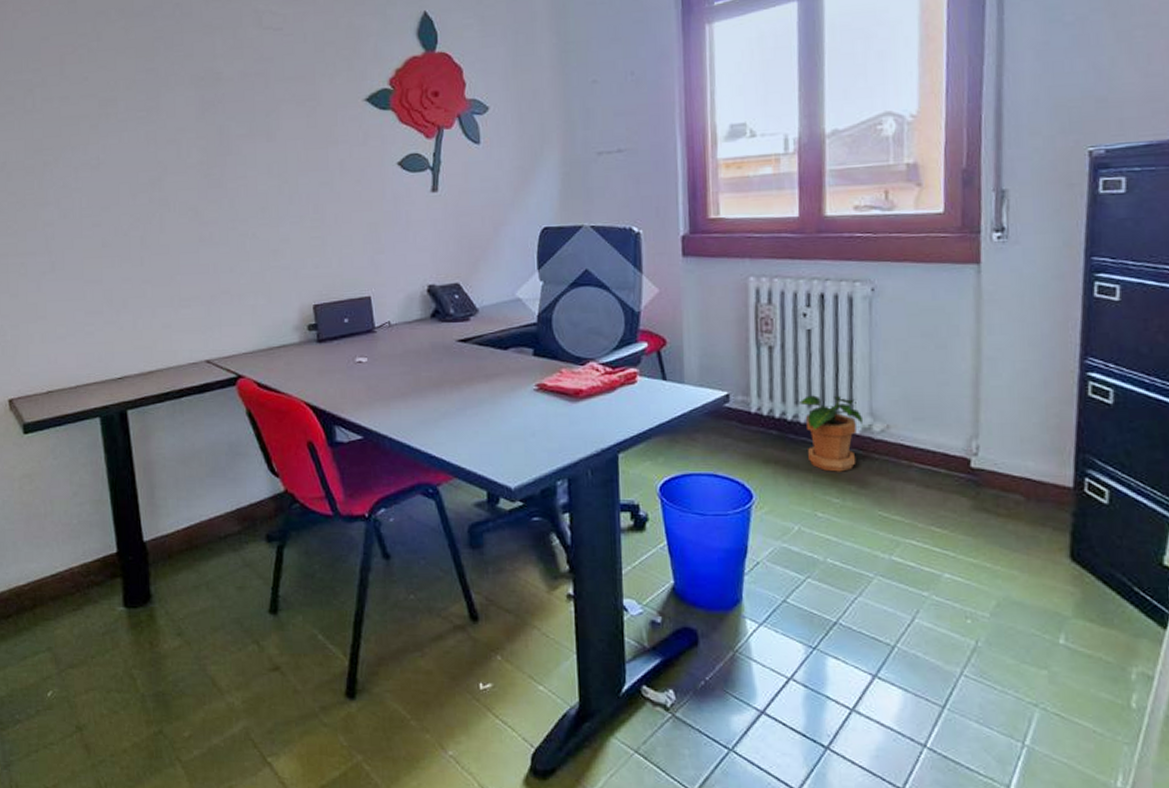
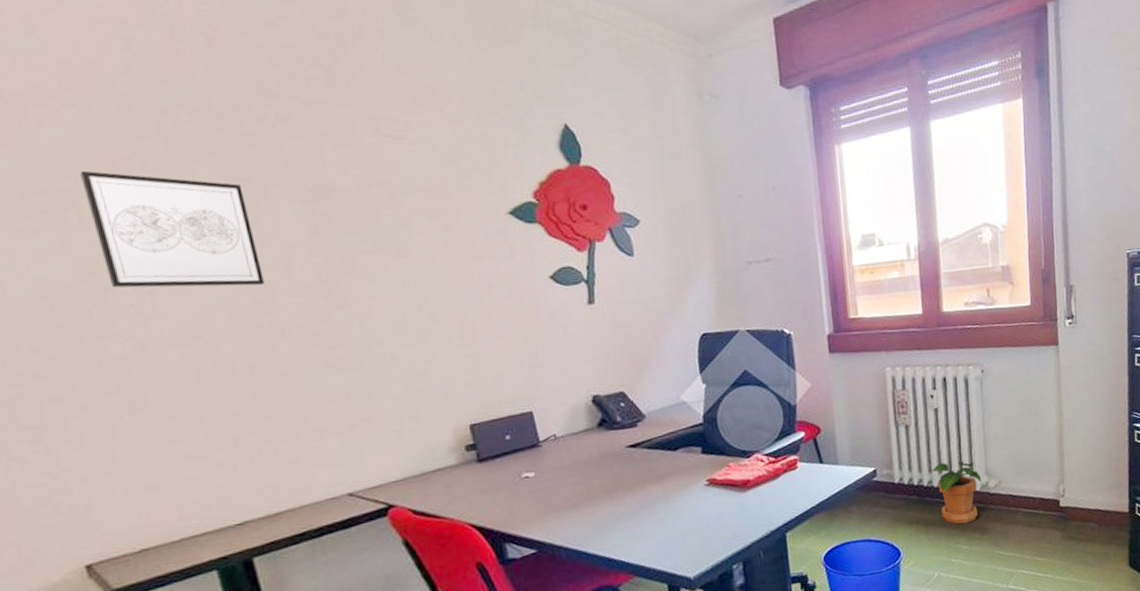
wall art: none [38,64,159,165] -> present [80,170,264,288]

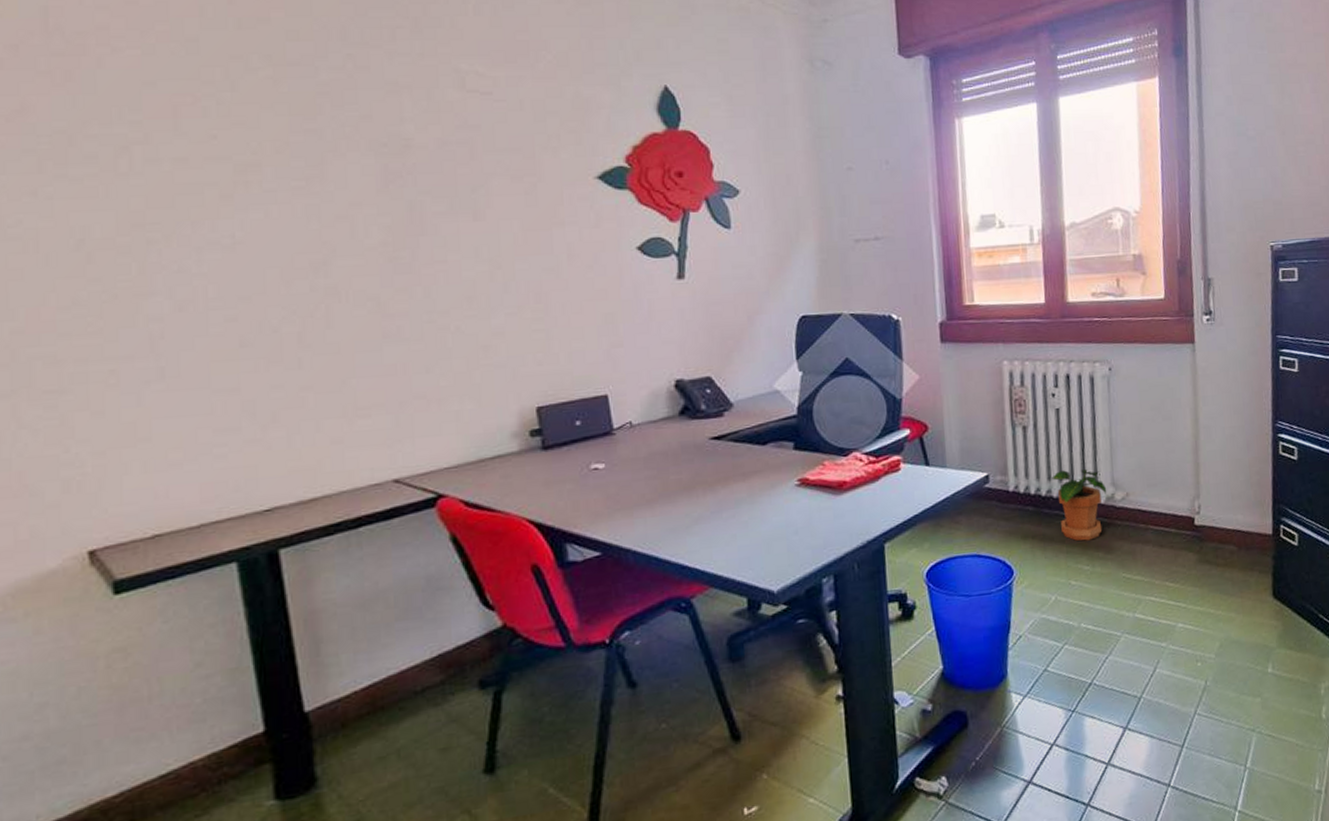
wall art: present [80,170,264,288] -> none [137,115,324,245]

